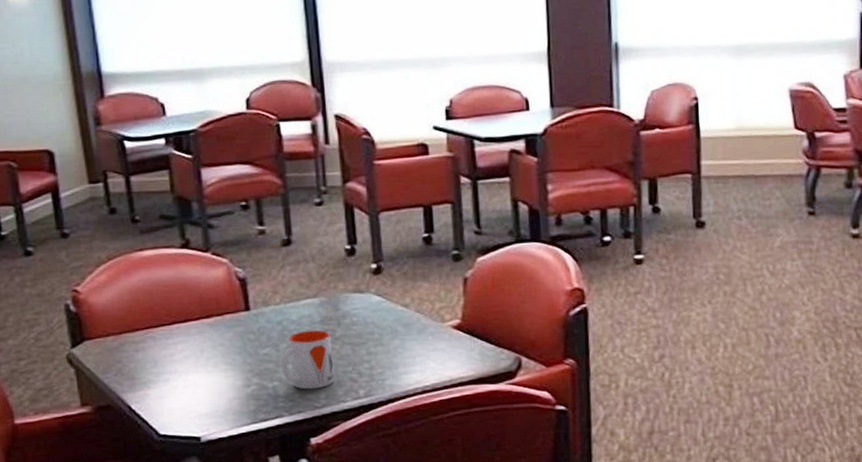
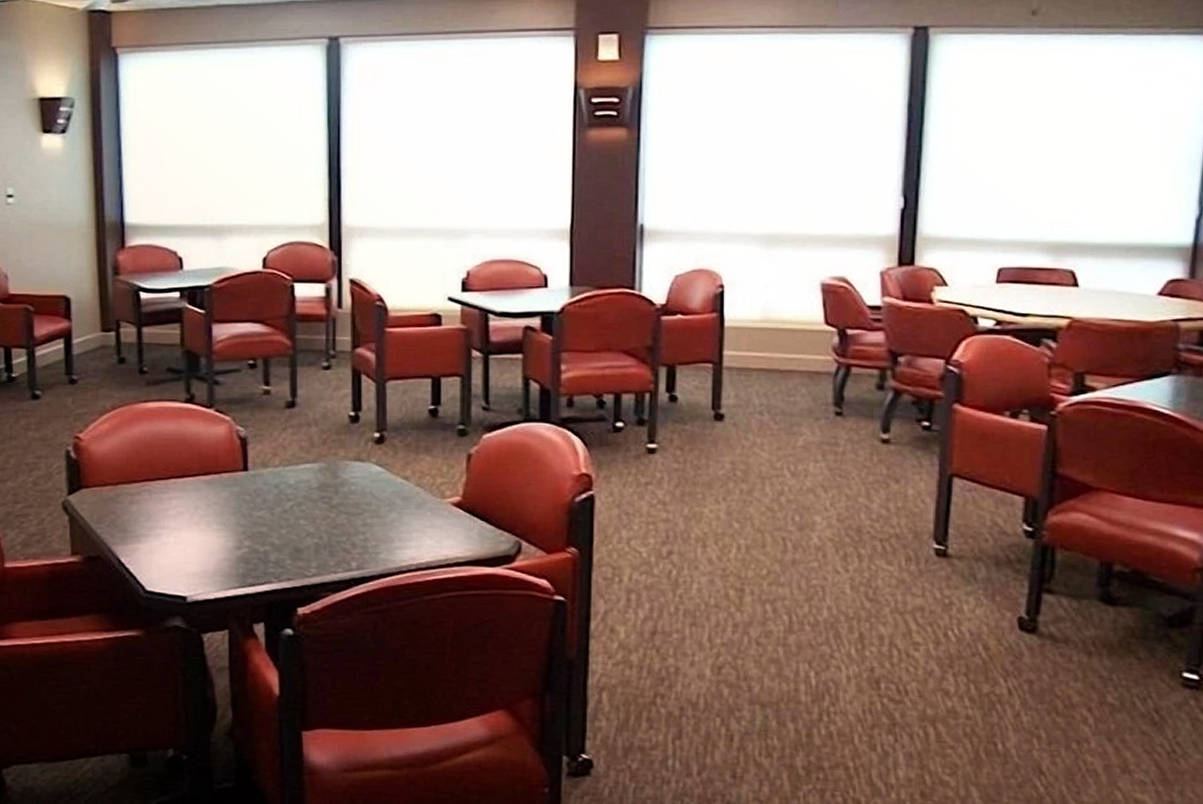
mug: present [280,330,335,390] -> none [274,495,328,557]

